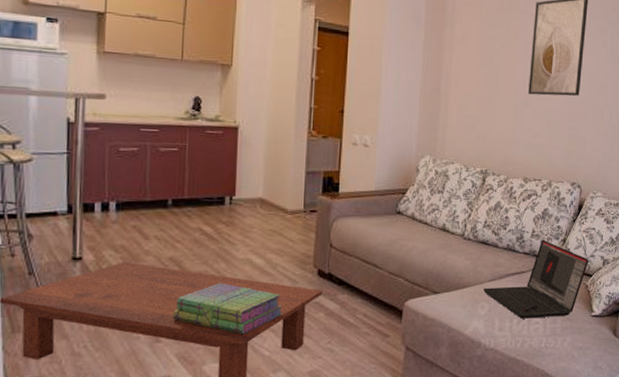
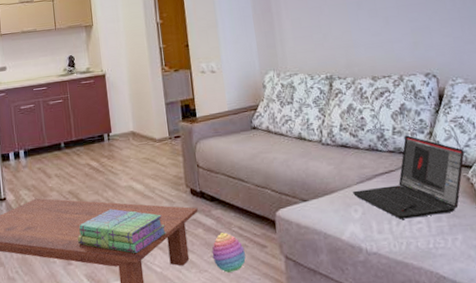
stacking toy: none [330,319,365,360] -> present [212,232,246,273]

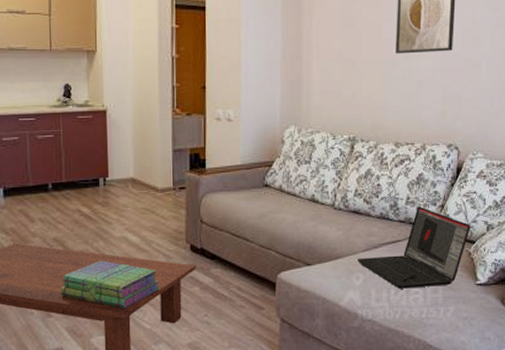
stacking toy: present [212,232,246,273] -> none [206,292,241,332]

